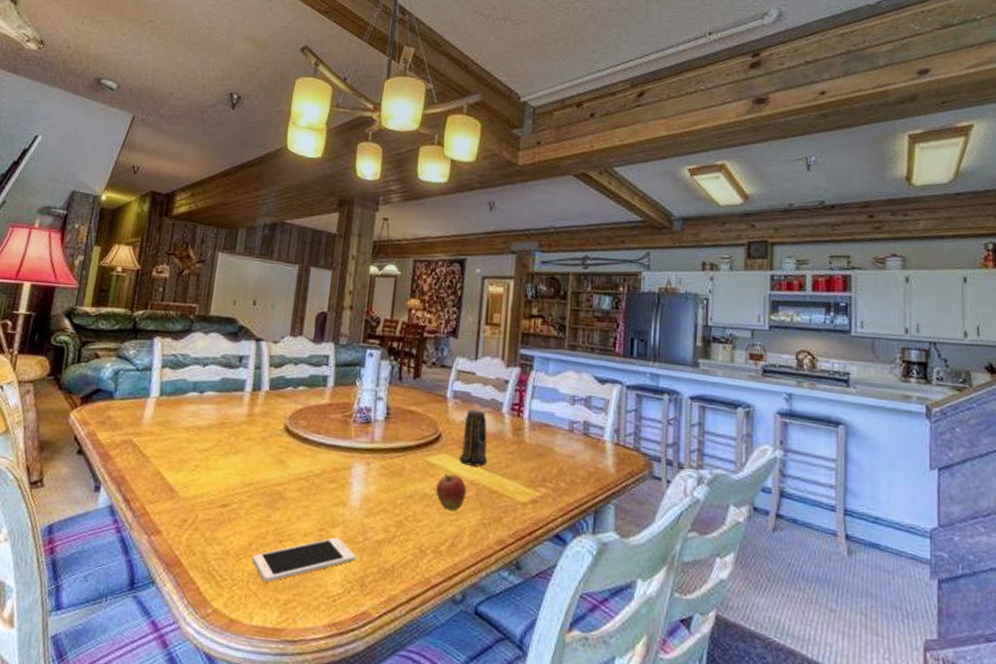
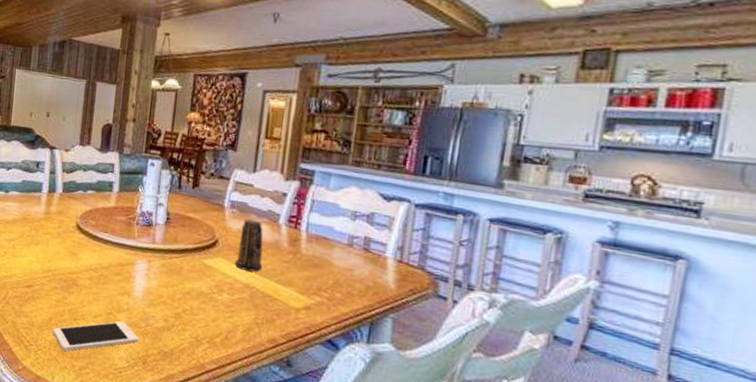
fruit: present [436,473,467,512] -> none [212,275,242,310]

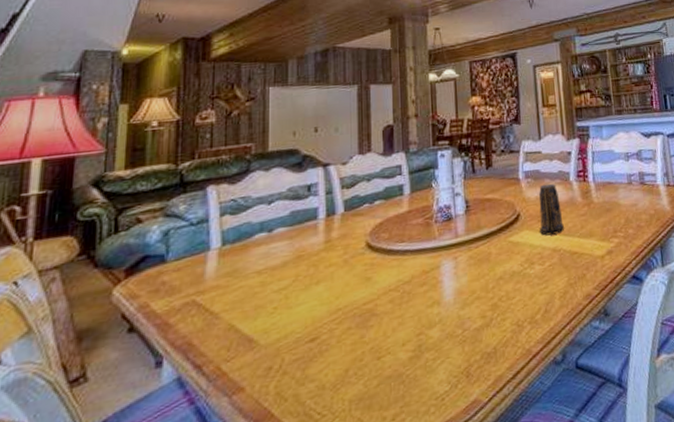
cell phone: present [53,321,139,351] -> none [352,337,458,404]

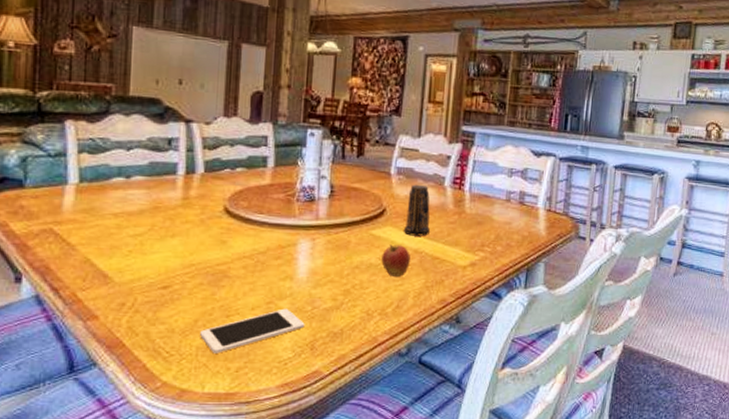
cell phone: none [352,337,458,404] -> present [200,308,305,354]
fruit: none [523,246,552,282] -> present [381,244,411,278]

